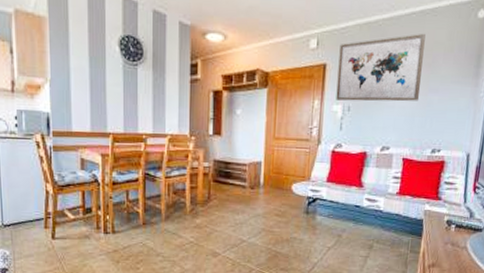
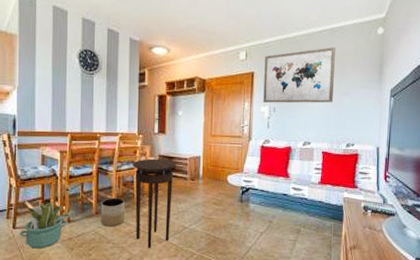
decorative plant: none [60,211,116,261] -> present [20,203,71,249]
planter: none [148,207,176,239] -> present [100,198,125,227]
stool: none [184,164,233,262] -> present [133,158,176,248]

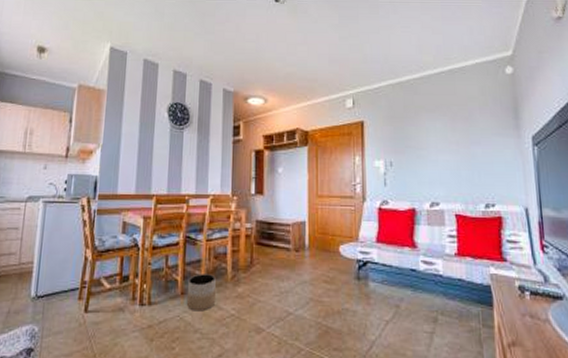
decorative plant: present [20,203,71,249] -> none [92,280,152,339]
stool: present [133,158,176,248] -> none [226,225,276,341]
wall art: present [263,47,335,103] -> none [375,90,463,156]

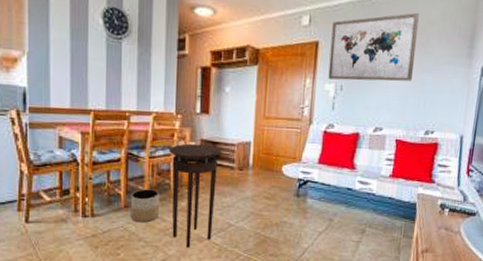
stool: none [226,225,276,341] -> present [169,143,221,248]
wall art: none [375,90,463,156] -> present [328,13,419,82]

